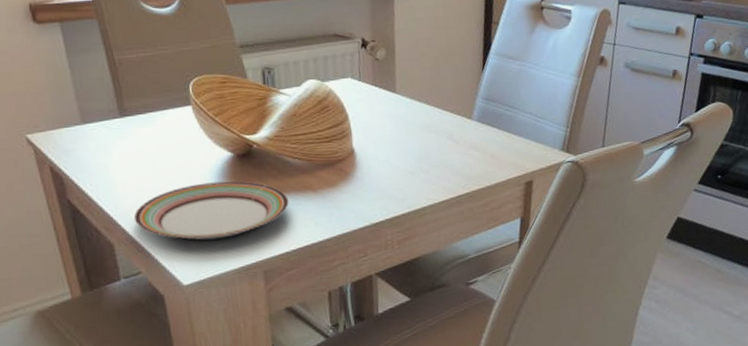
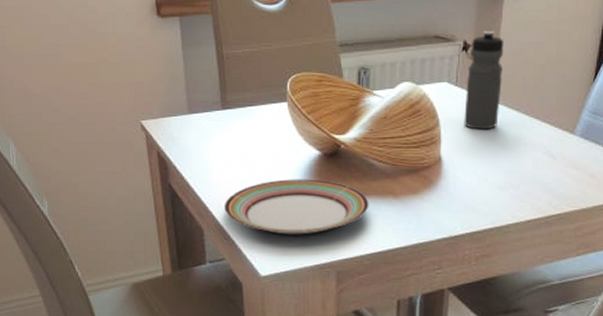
water bottle: none [368,27,403,121] -> present [464,30,504,130]

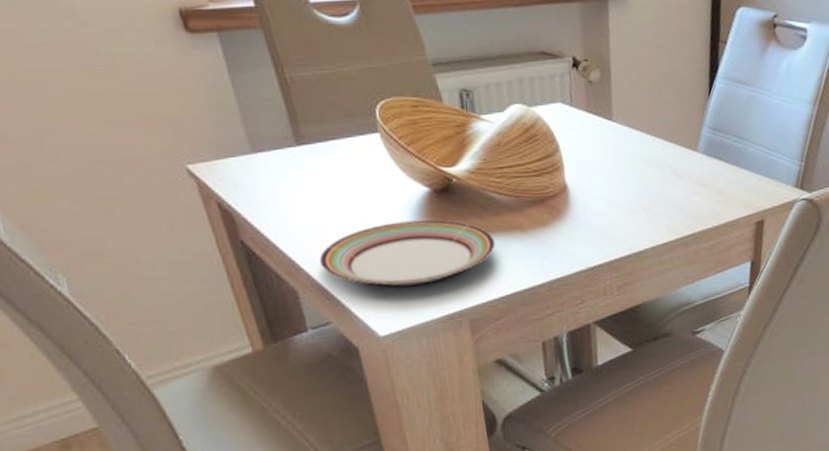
water bottle: present [464,30,504,130] -> none [581,44,621,153]

